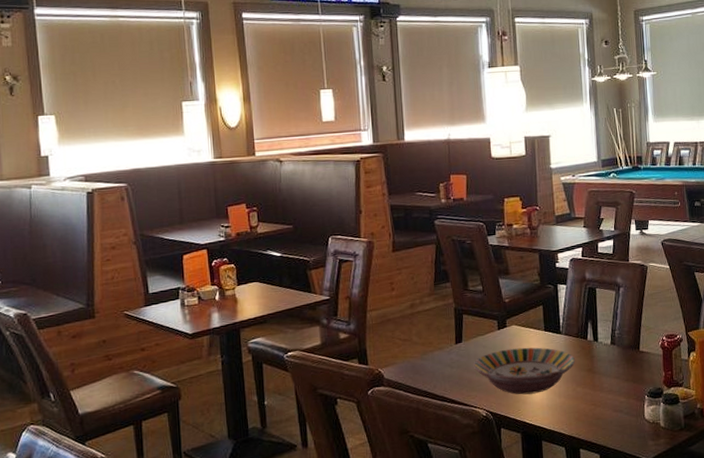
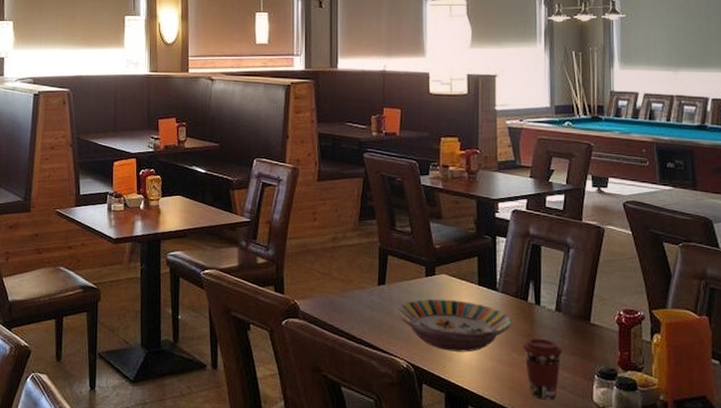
coffee cup: none [585,370,618,425] -> present [522,338,562,400]

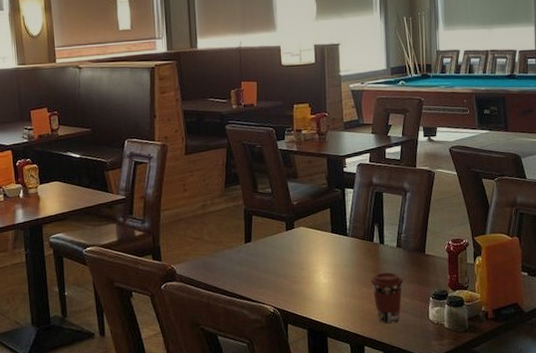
serving bowl: present [395,299,513,352] -> none [261,248,362,293]

